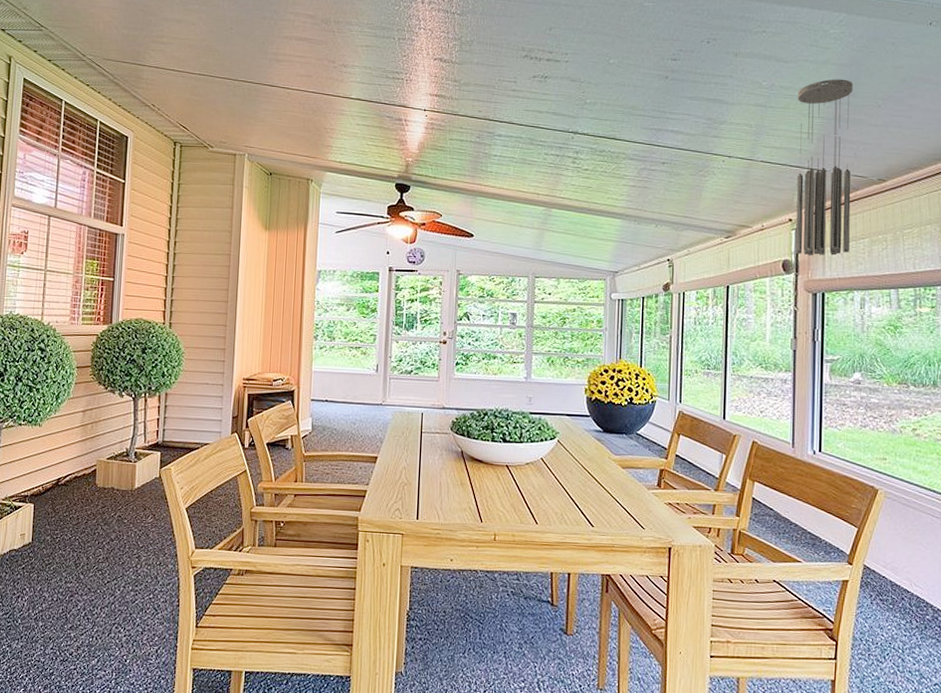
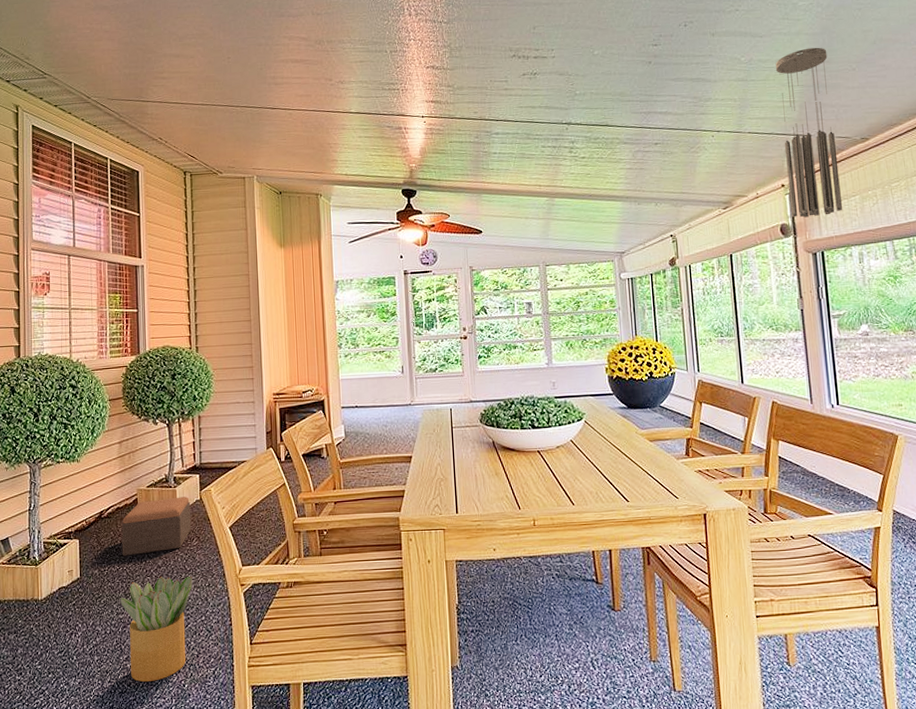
potted plant: none [69,550,144,653] -> present [120,576,193,682]
footstool: none [76,472,150,526] -> present [121,497,192,556]

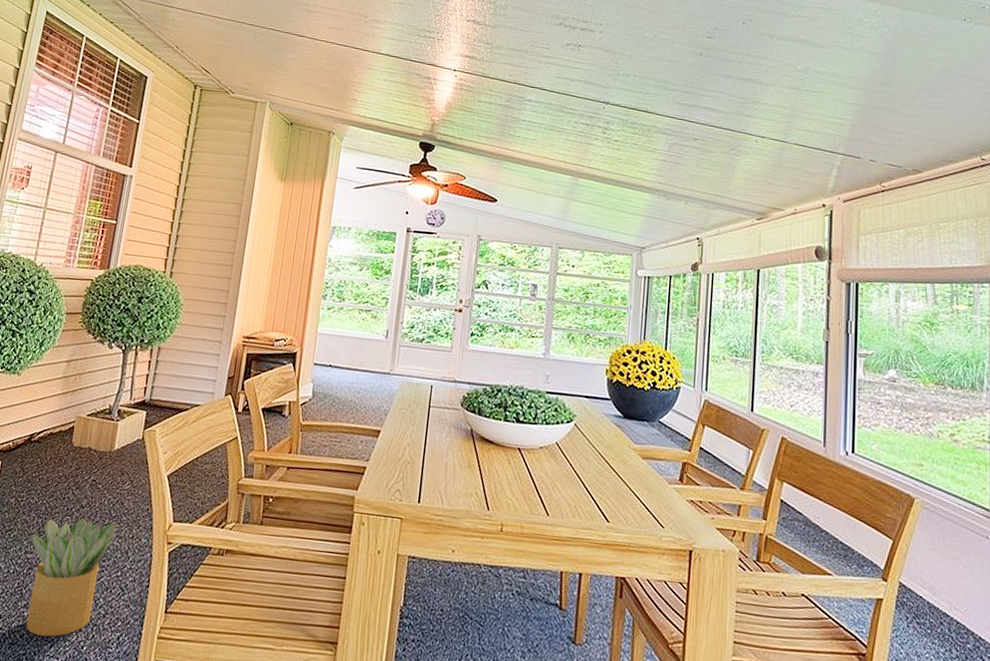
footstool: present [121,497,192,556] -> none [45,430,131,490]
wind chime: present [775,47,843,218] -> none [828,67,888,245]

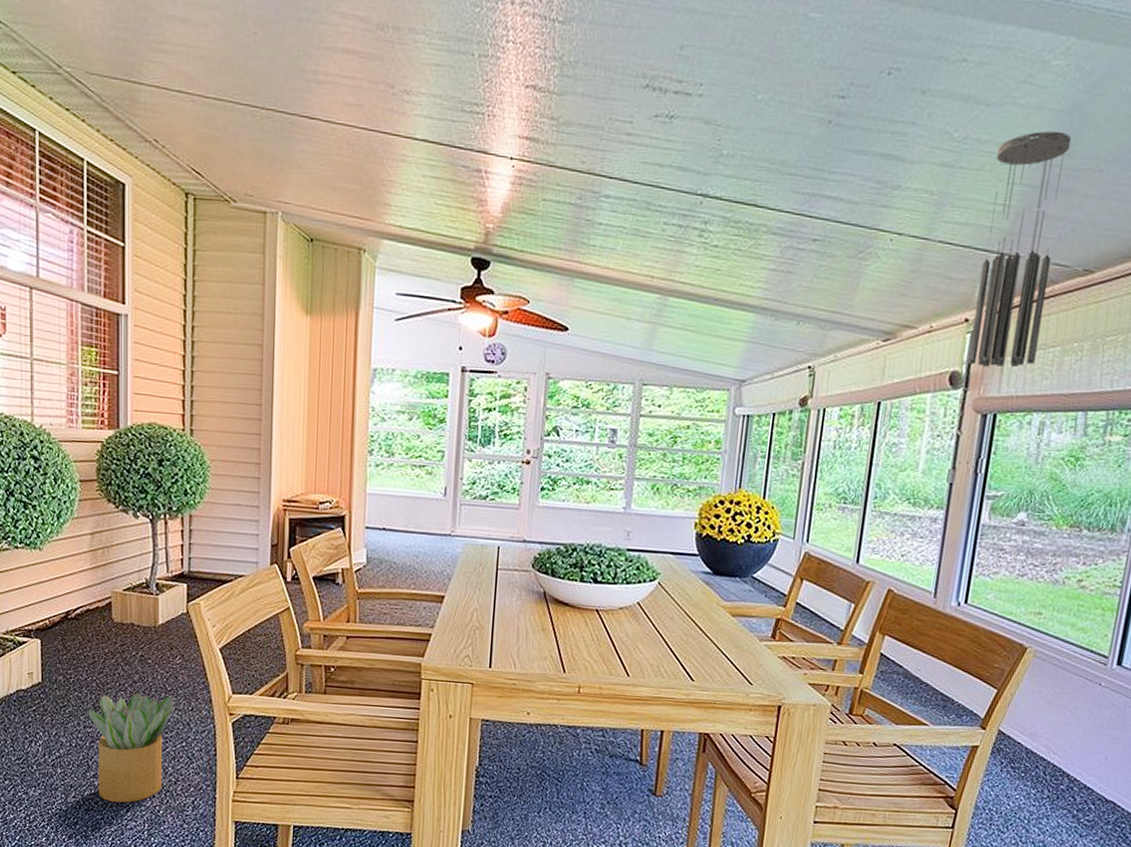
wind chime: none [828,67,888,245] -> present [967,130,1072,368]

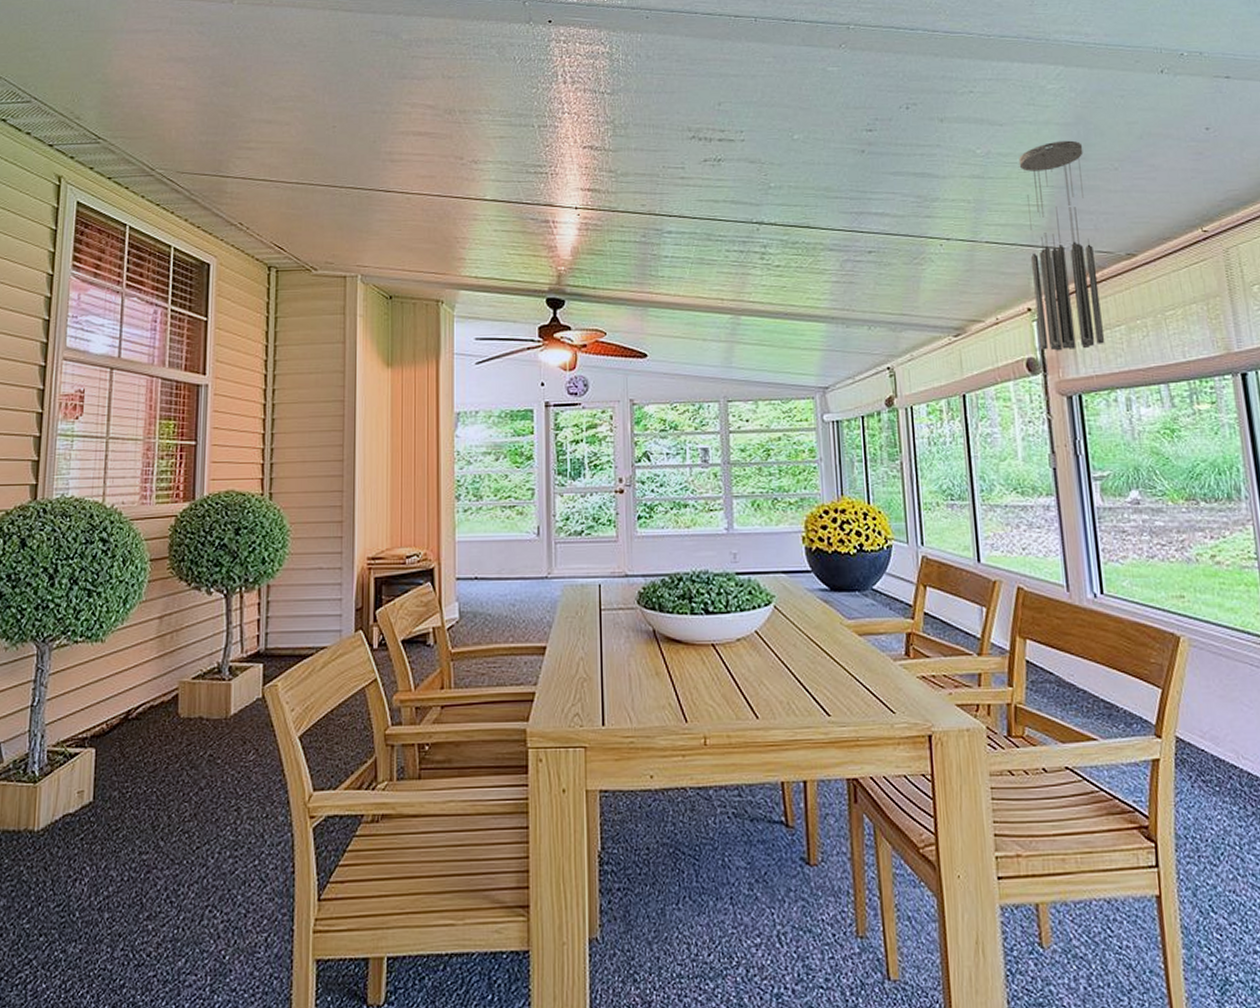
potted plant: present [88,693,173,803] -> none [145,803,245,950]

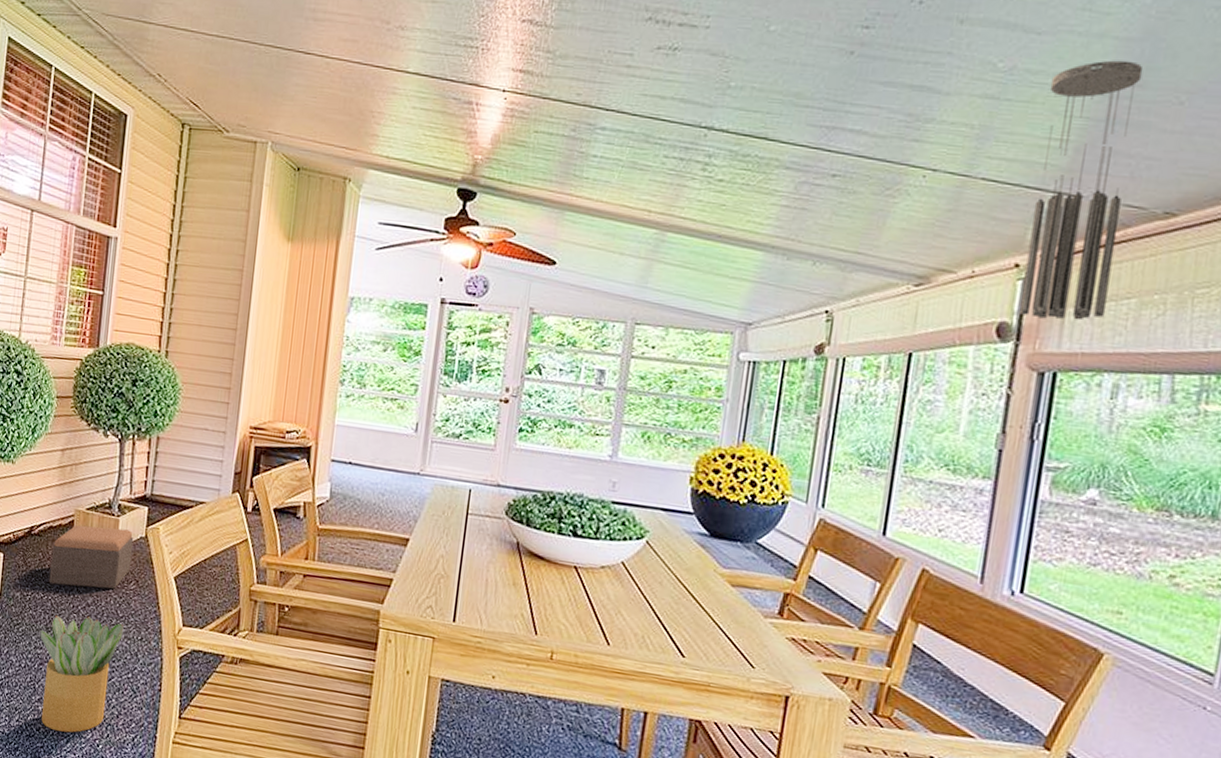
potted plant: none [145,803,245,950] -> present [40,615,124,733]
footstool: none [152,693,250,773] -> present [49,525,134,589]

